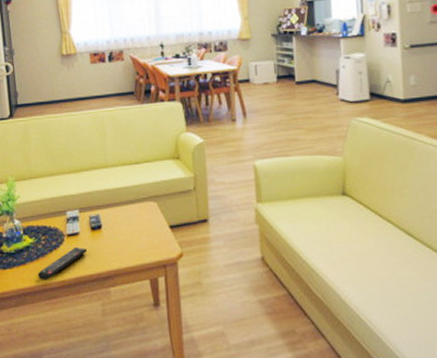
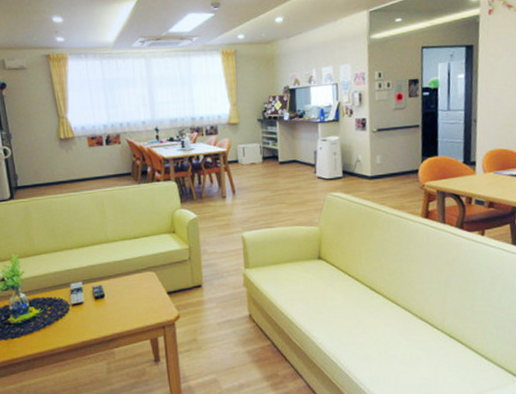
remote control: present [38,247,87,280] -> none [45,315,92,346]

